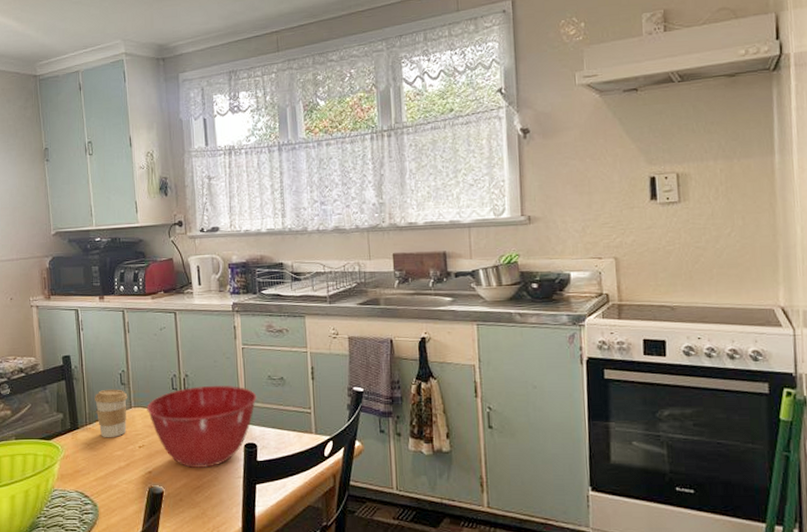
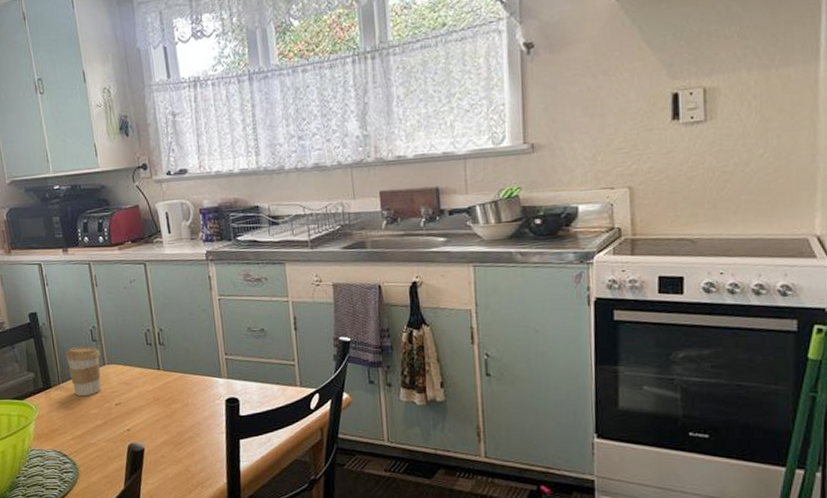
mixing bowl: present [147,385,257,468] -> none [121,338,237,424]

